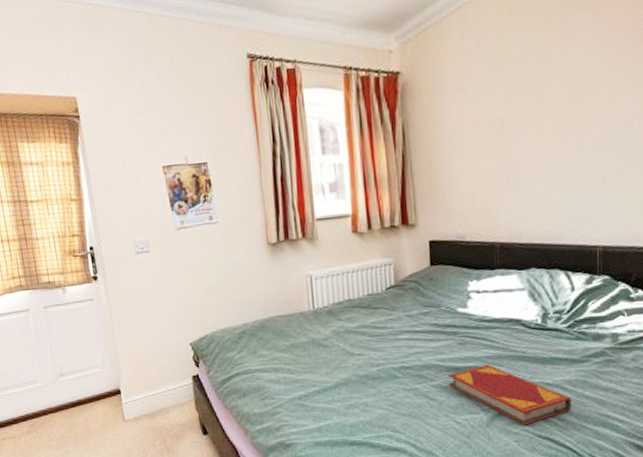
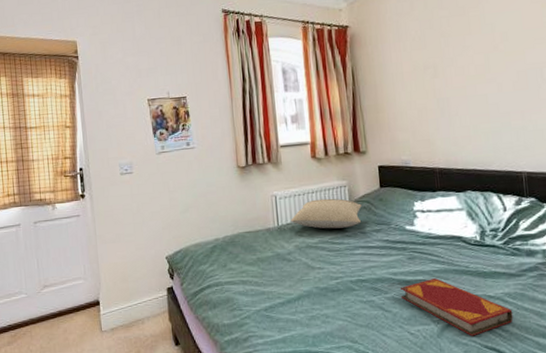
pillow: none [328,278,408,312] -> present [291,198,362,229]

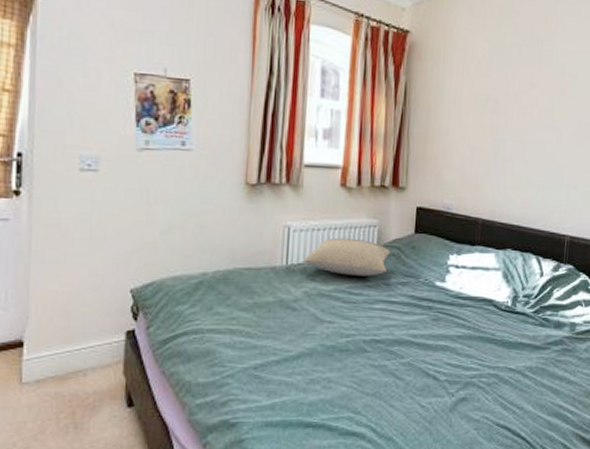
hardback book: present [400,278,513,337] -> none [417,345,531,412]

